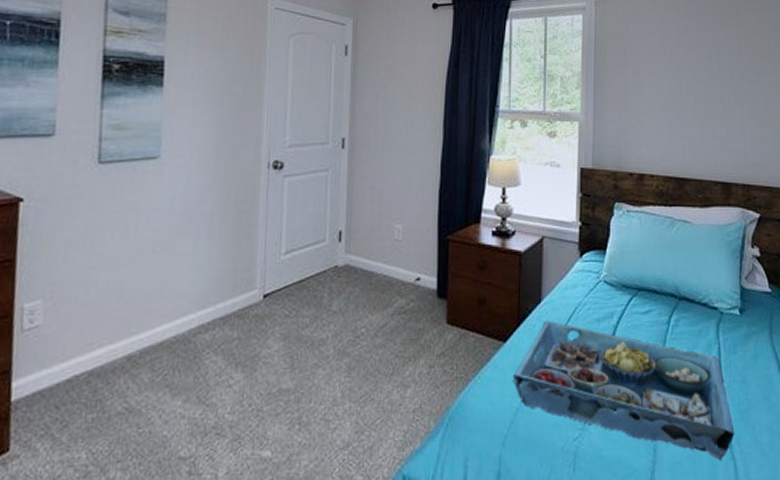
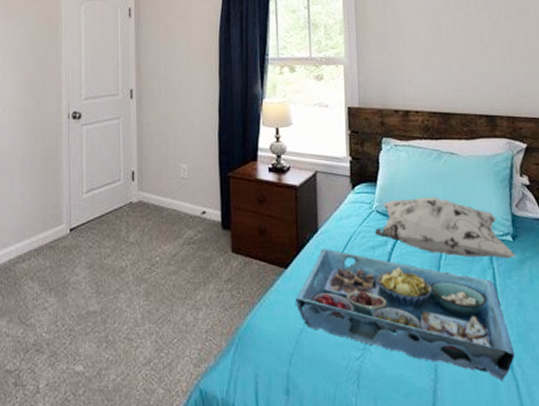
decorative pillow: none [600,266,742,333] -> present [374,196,516,259]

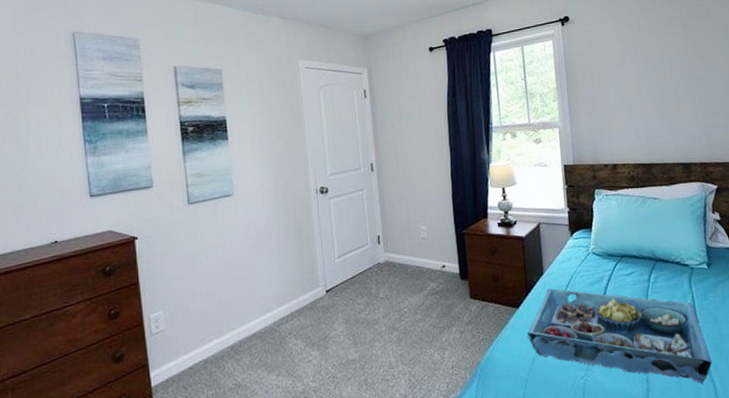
decorative pillow: present [374,196,516,259] -> none [591,236,711,286]

